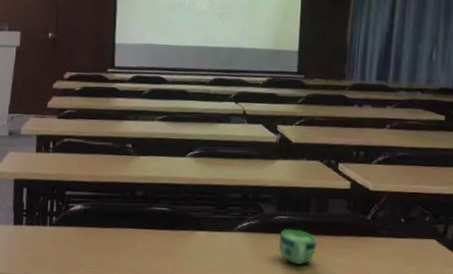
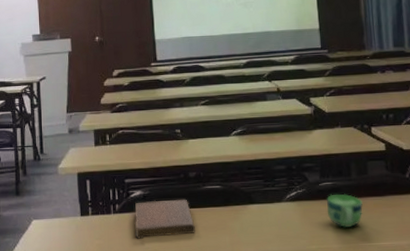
notebook: none [71,216,137,255] -> present [134,199,196,239]

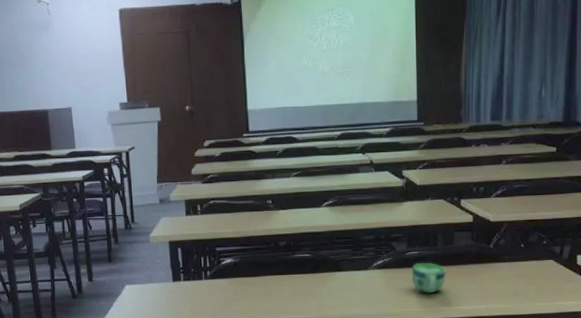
notebook: present [134,199,196,239] -> none [225,266,285,303]

